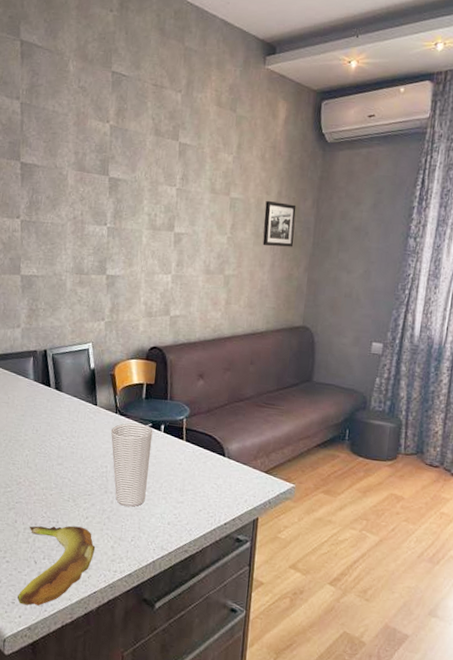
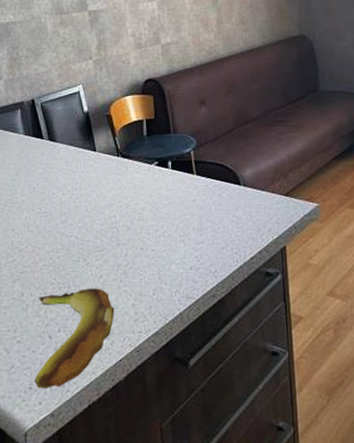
cup: present [110,423,153,507] -> none [114,164,162,257]

